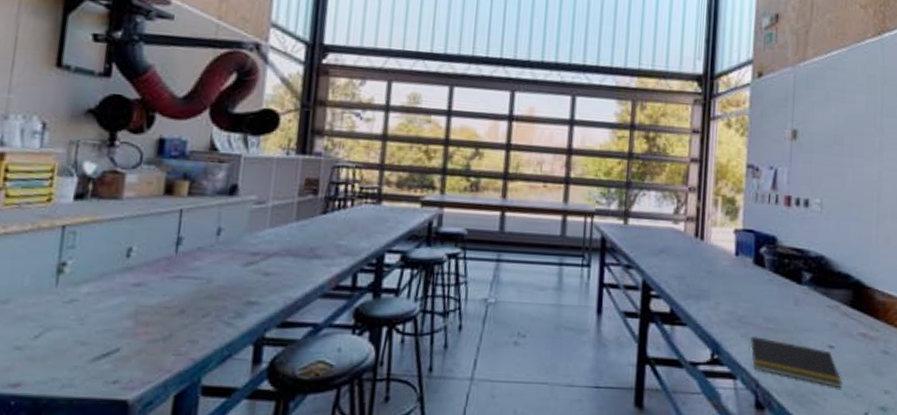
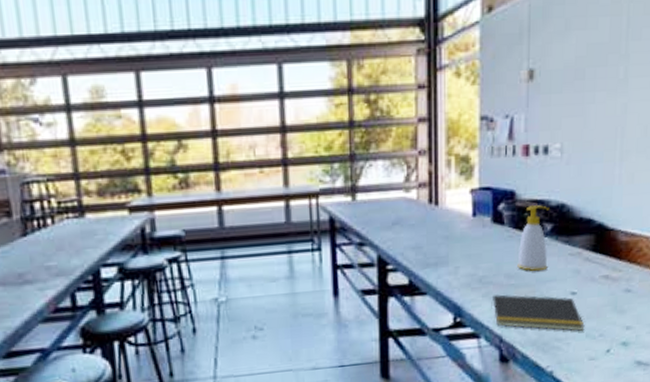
soap bottle: none [776,253,809,318] -> present [517,205,550,271]

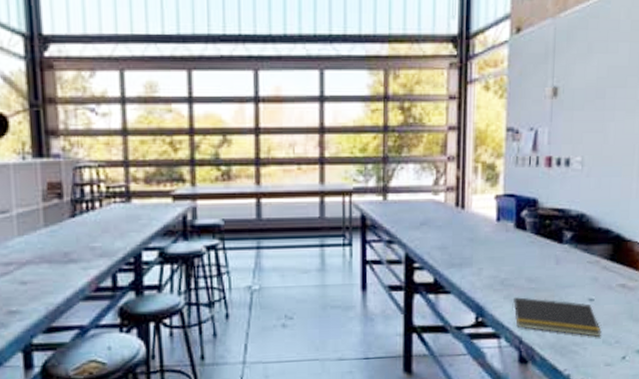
soap bottle: present [517,205,550,271] -> none [538,214,570,276]

